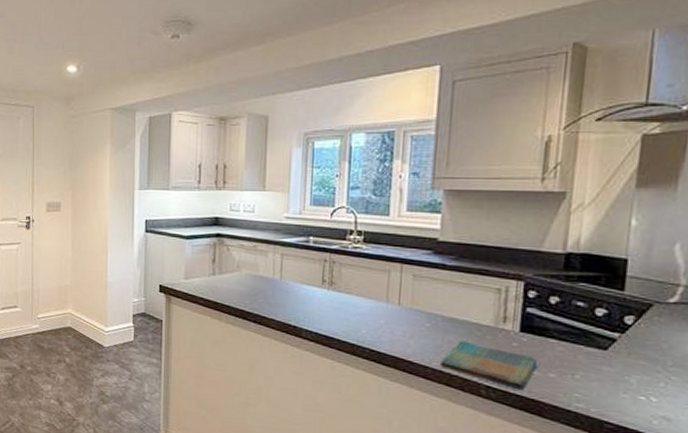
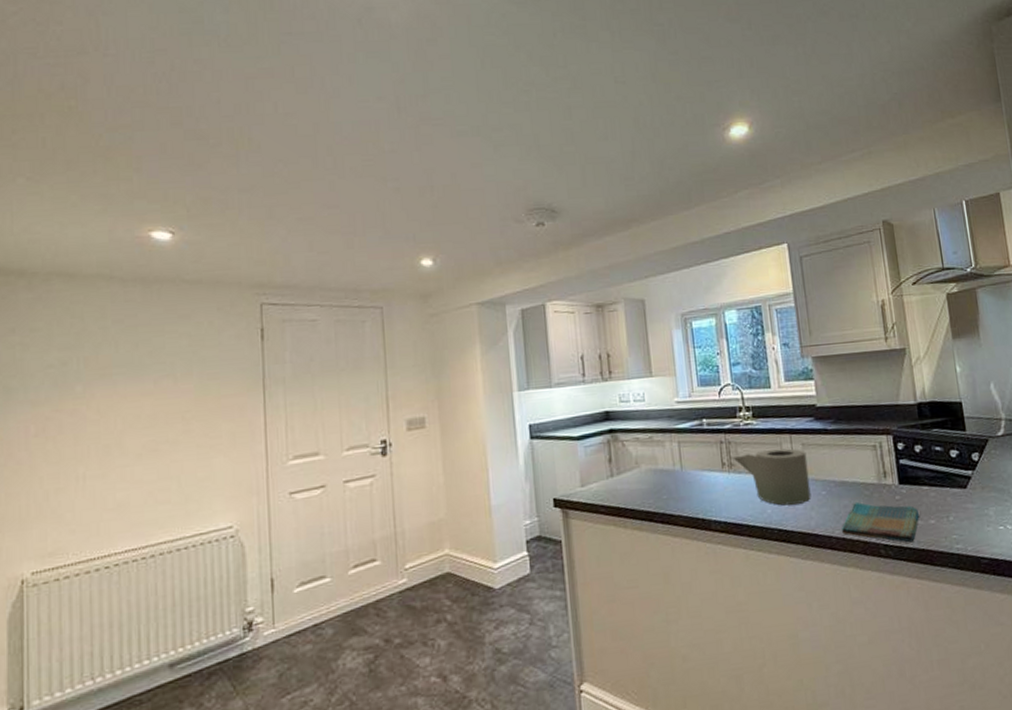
toilet paper roll: none [334,275,416,331] -> present [732,448,811,506]

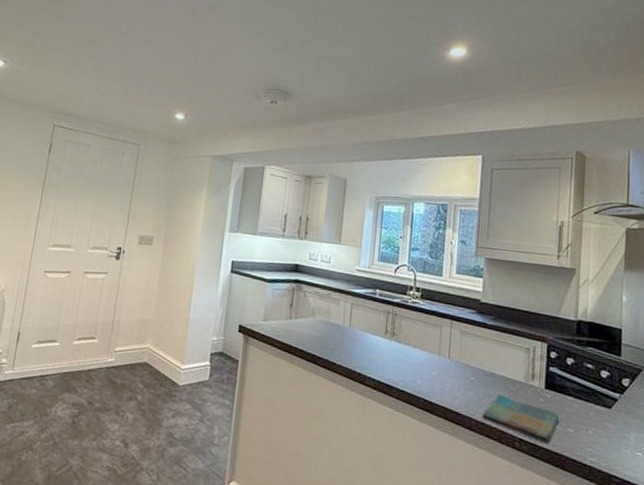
toilet paper roll: present [732,448,811,506] -> none [396,327,463,383]

